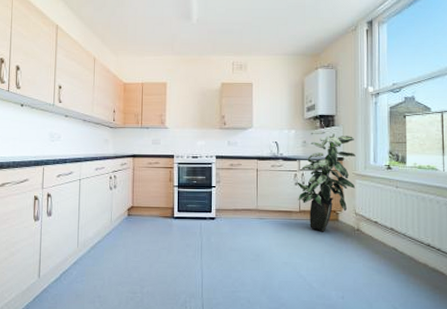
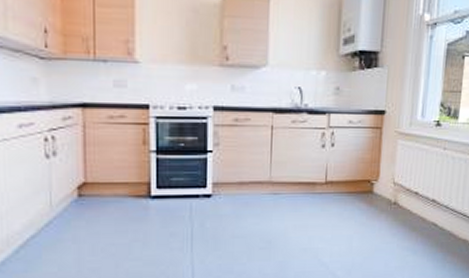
indoor plant: present [297,131,356,232] -> none [324,73,401,208]

